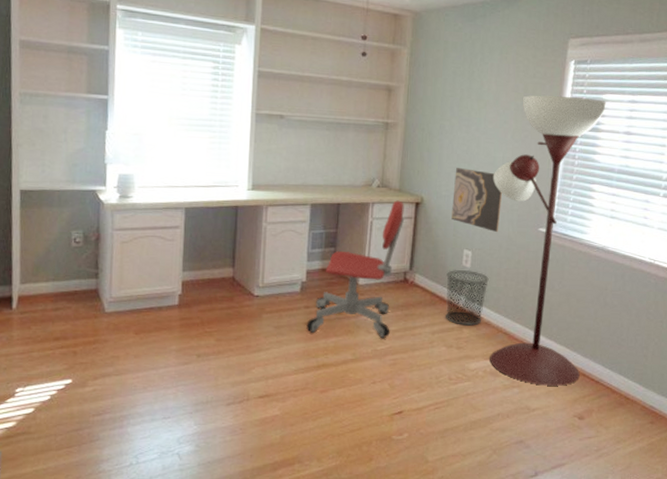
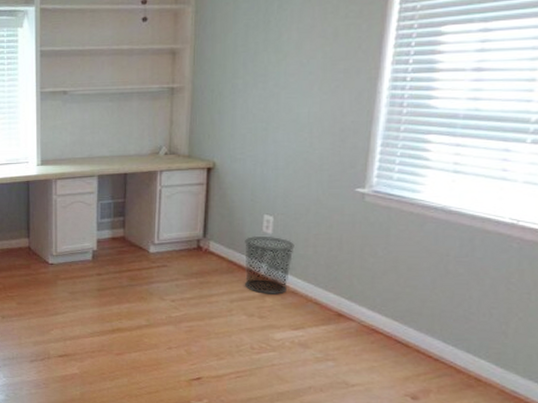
office chair: present [305,200,405,339] -> none [98,167,196,306]
wall art: present [451,168,502,232] -> none [248,128,308,195]
floor lamp: present [490,95,606,386] -> none [297,33,446,362]

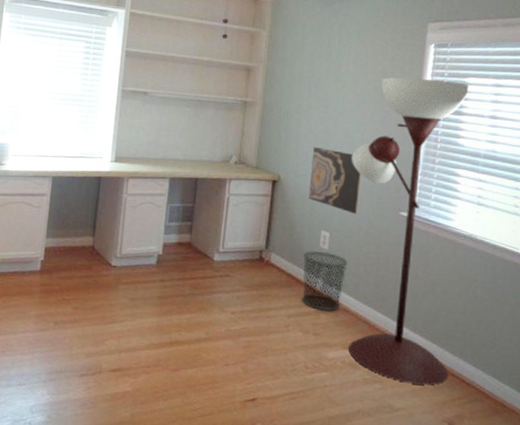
wall art: none [248,128,308,195] -> present [309,147,361,214]
floor lamp: none [297,33,446,362] -> present [349,77,469,385]

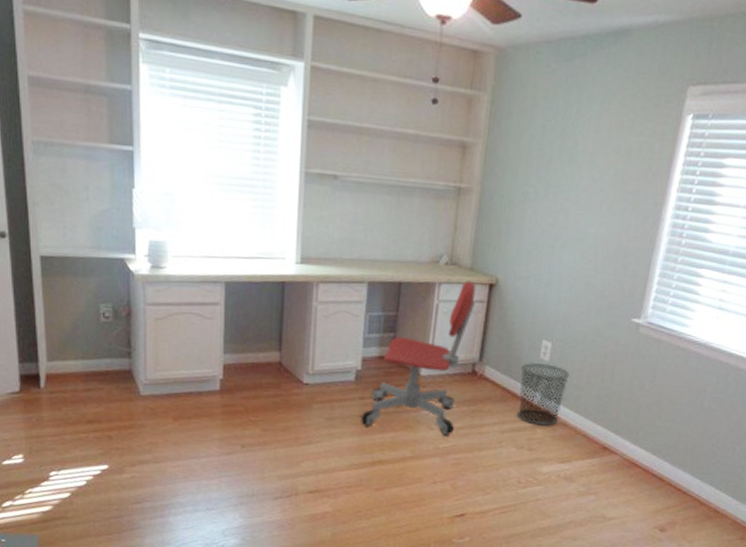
office chair: none [160,177,262,319] -> present [360,280,476,436]
wall art: present [309,147,361,214] -> none [530,244,592,321]
floor lamp: present [349,77,469,385] -> none [564,157,727,495]

